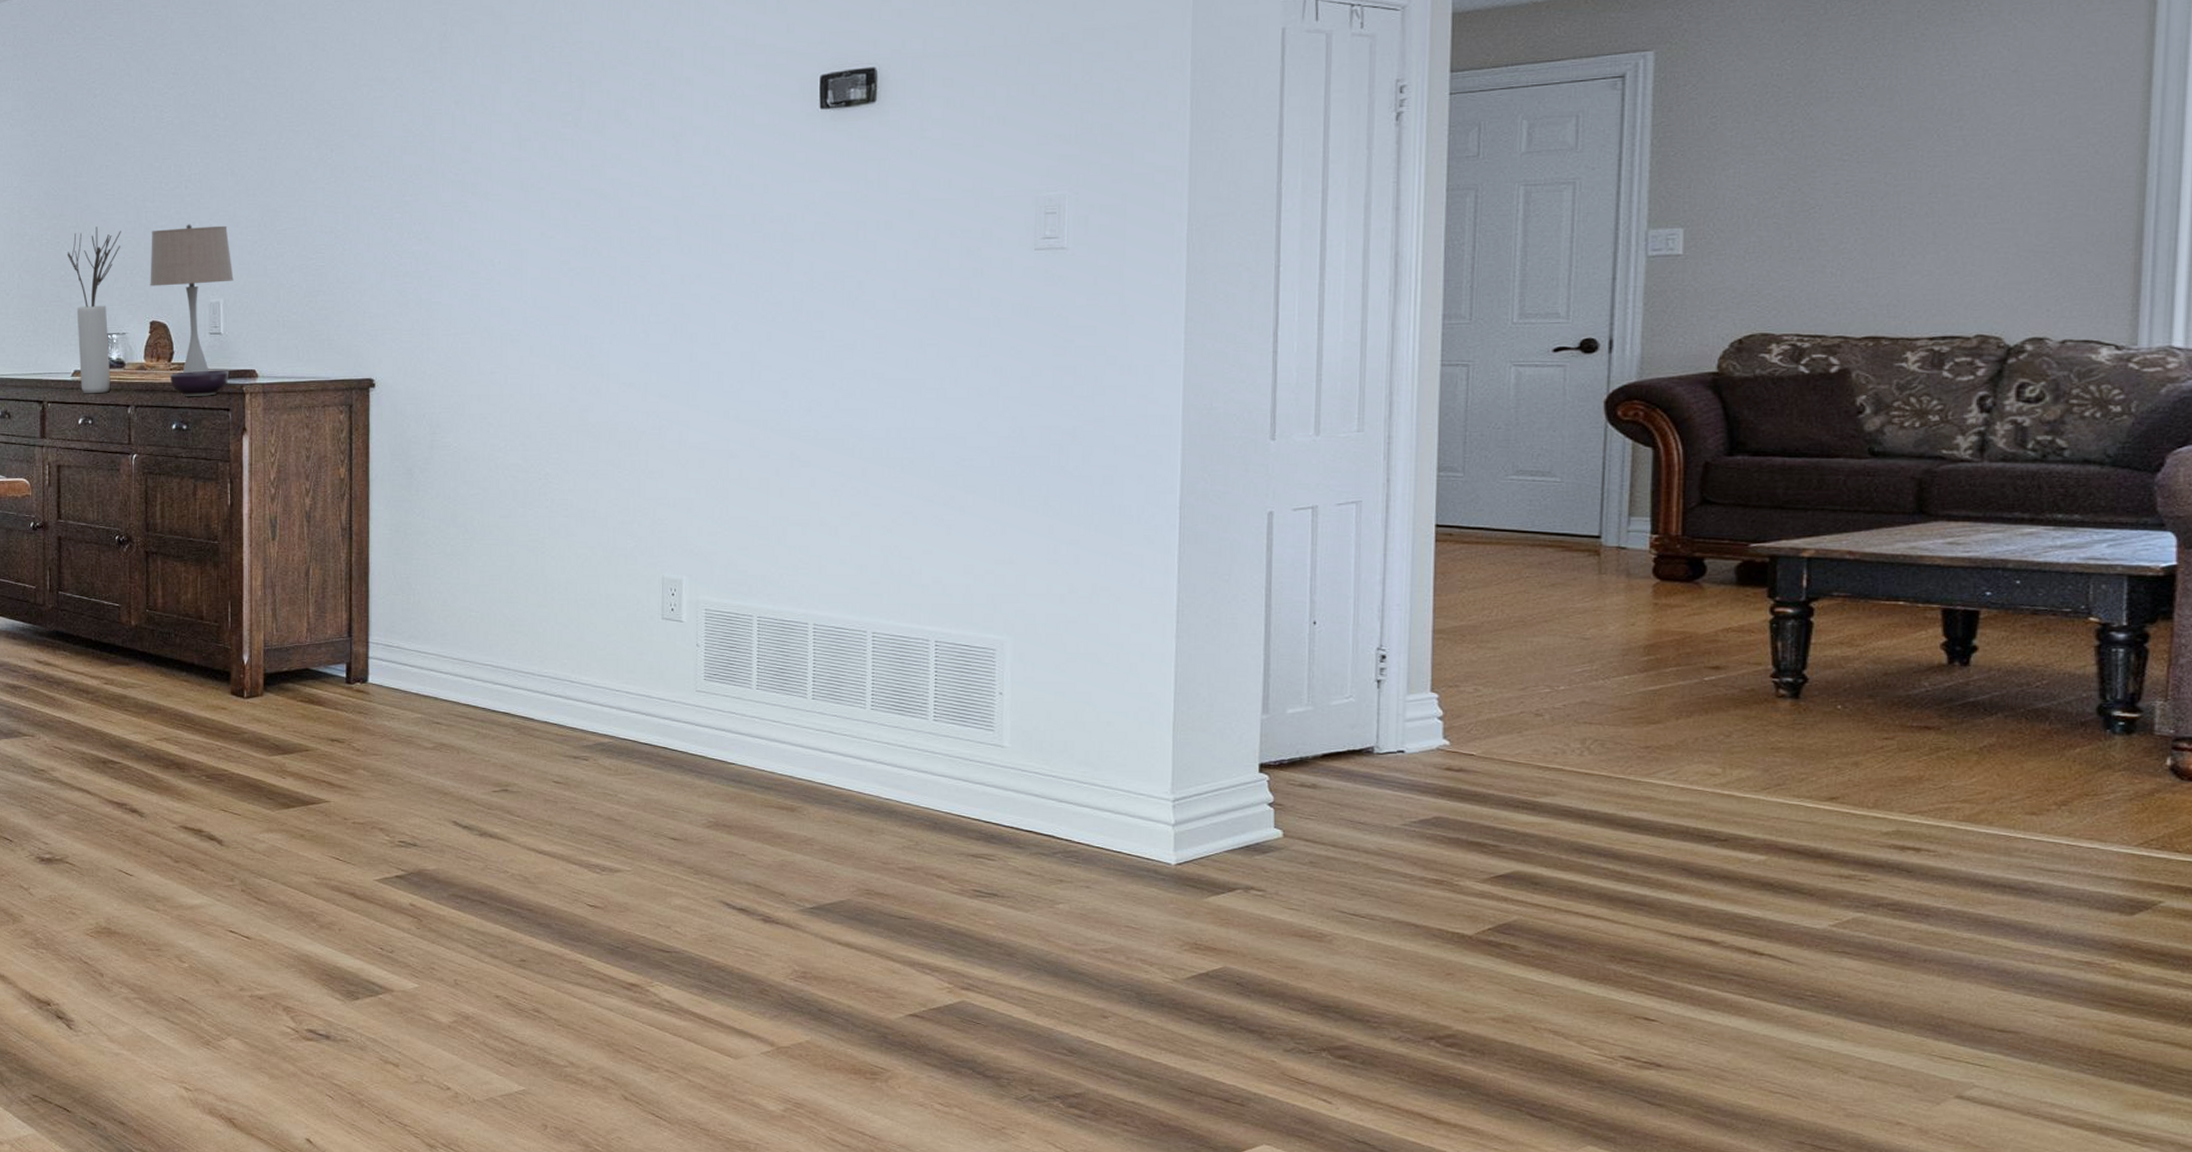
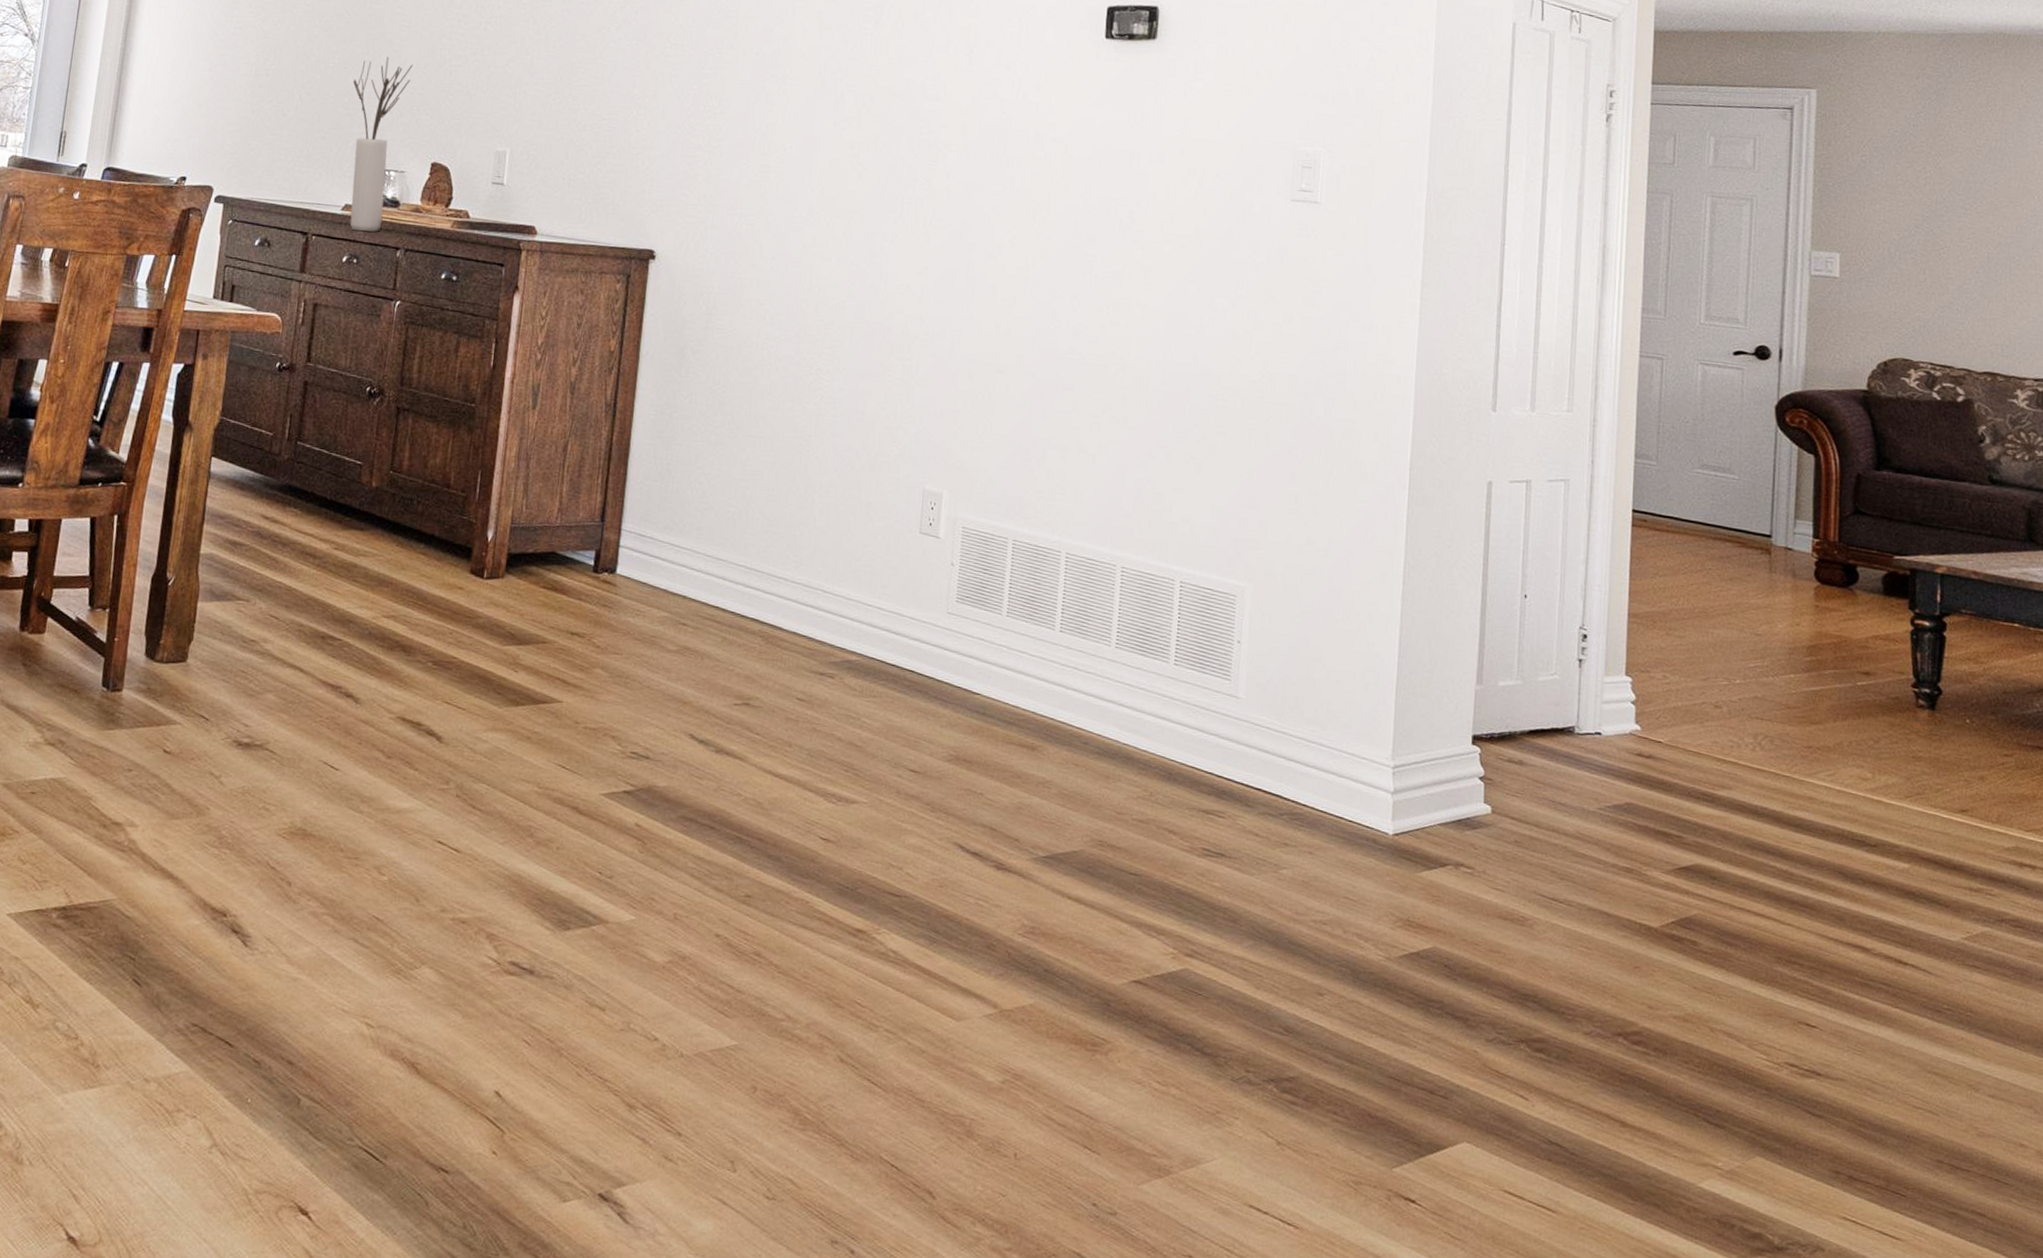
table lamp: present [150,224,234,373] -> none [436,67,524,223]
bowl: present [169,370,228,396] -> none [445,219,507,248]

